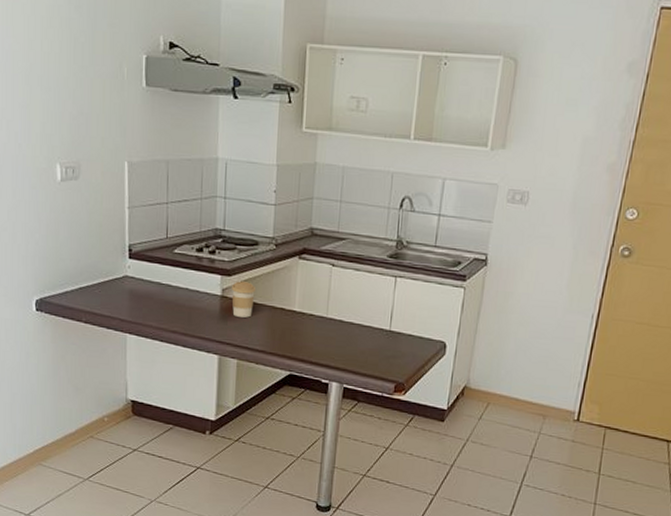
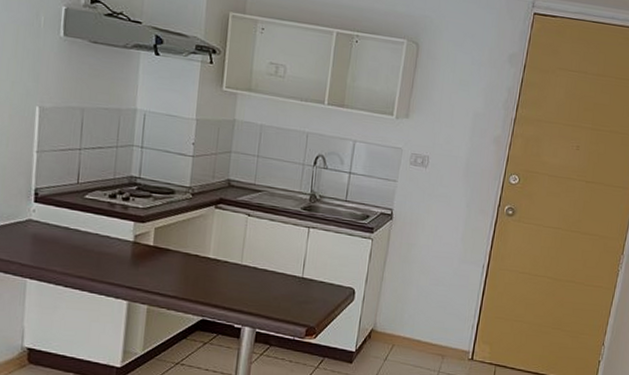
coffee cup: present [231,281,257,318] -> none [144,227,171,264]

